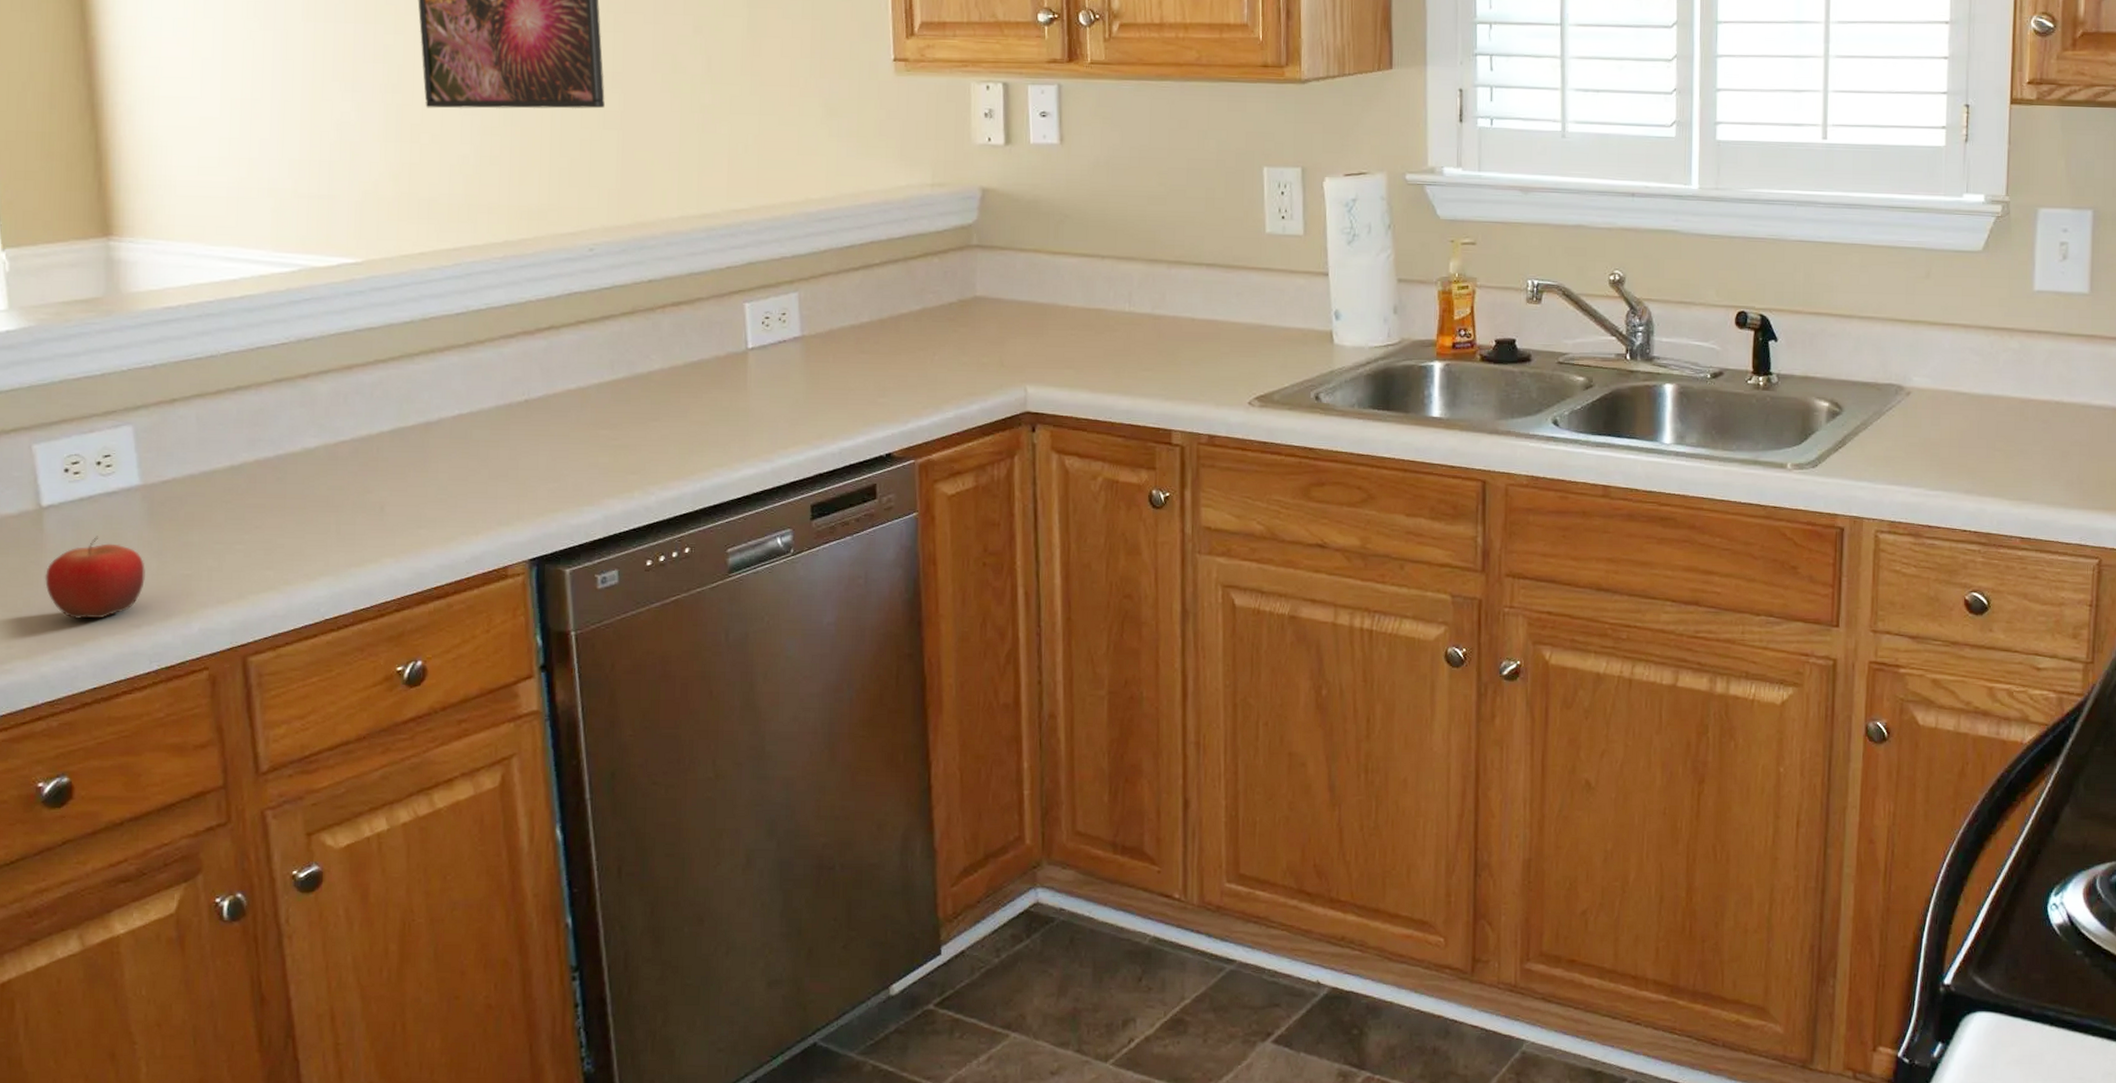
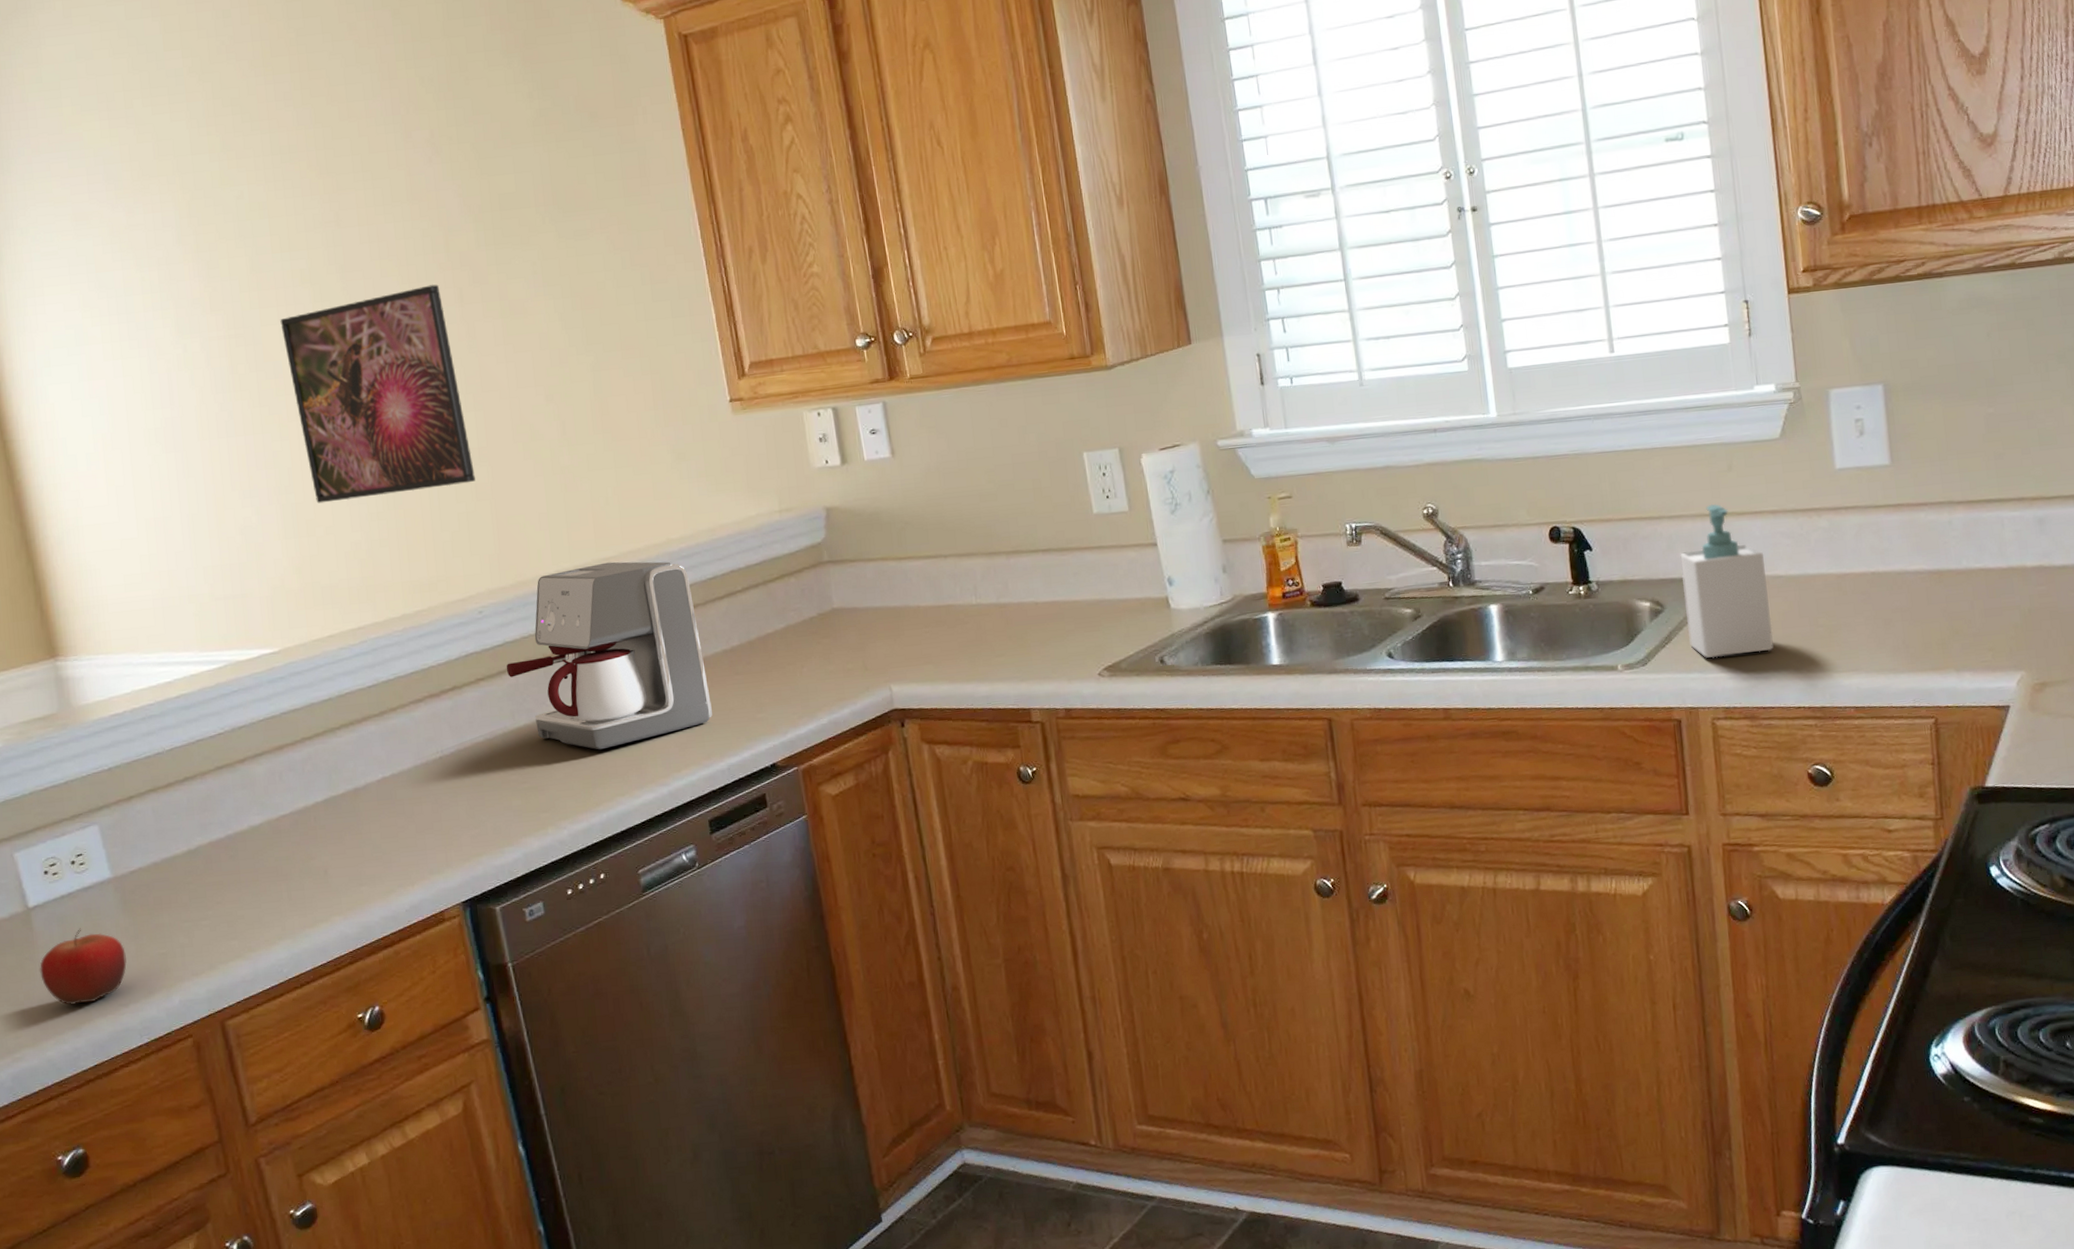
coffee maker: none [611,214,831,415] -> present [506,561,713,750]
soap bottle: none [1863,309,1950,469] -> present [1680,503,1774,658]

